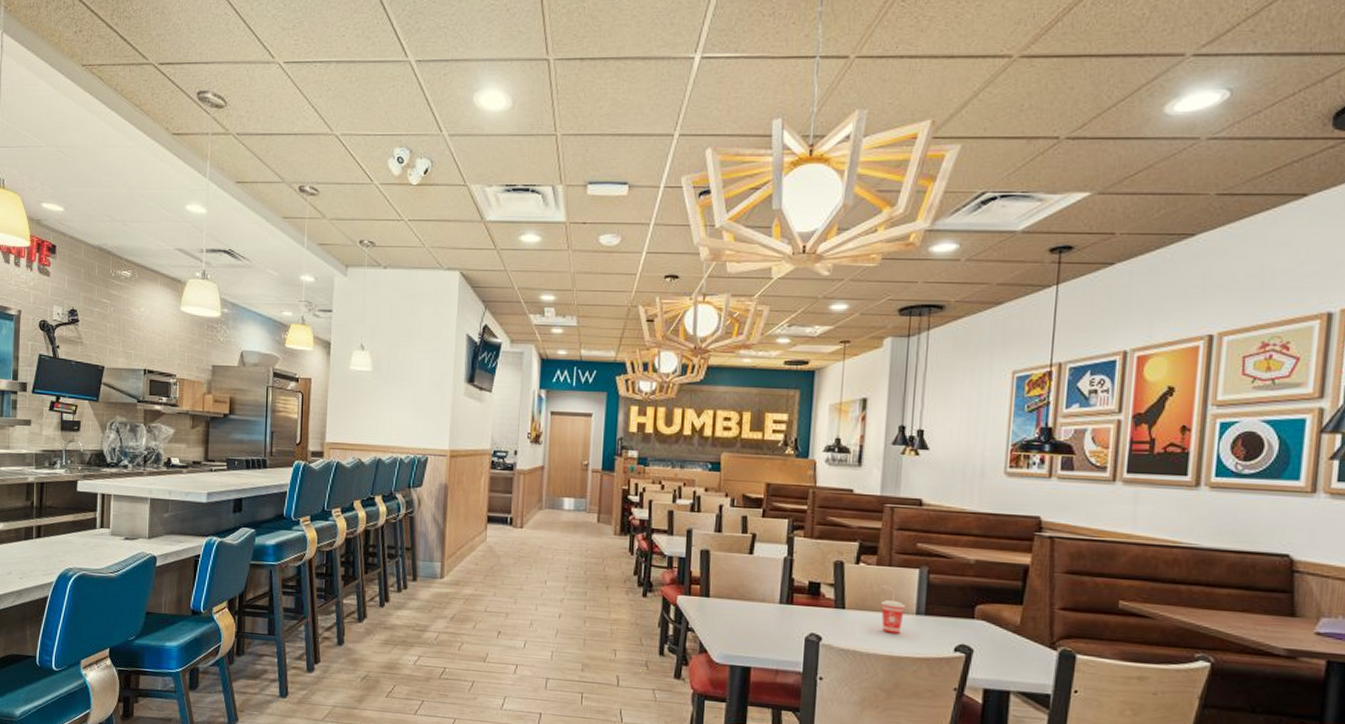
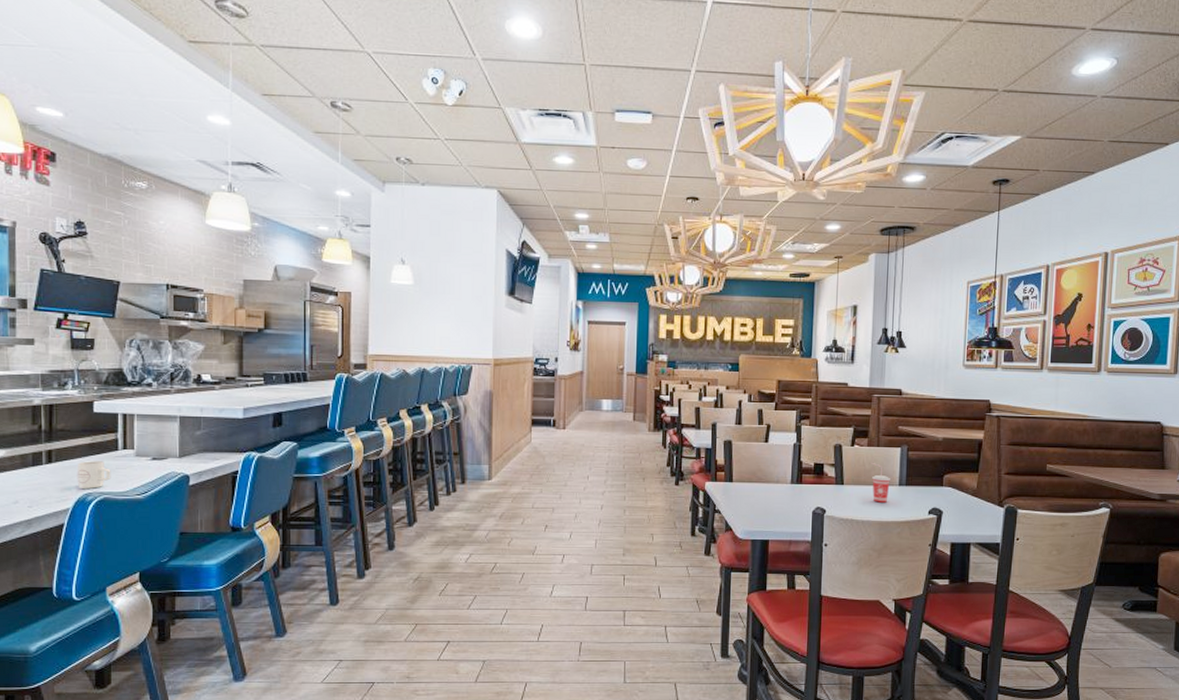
mug: none [60,537,90,564] -> present [76,461,111,489]

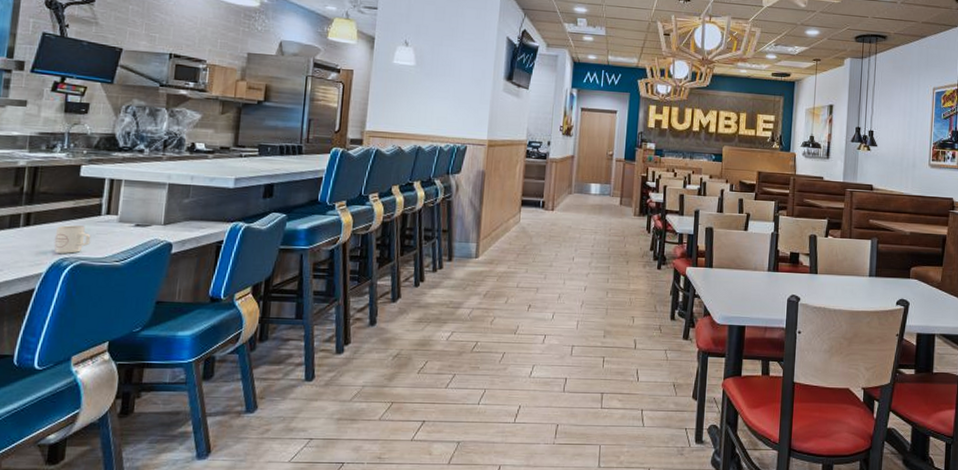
beverage cup: present [870,462,890,503] -> none [843,253,861,293]

